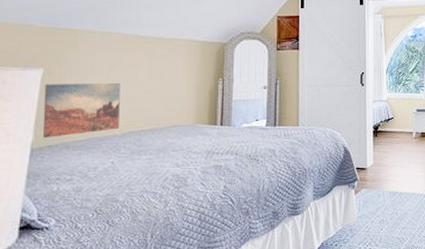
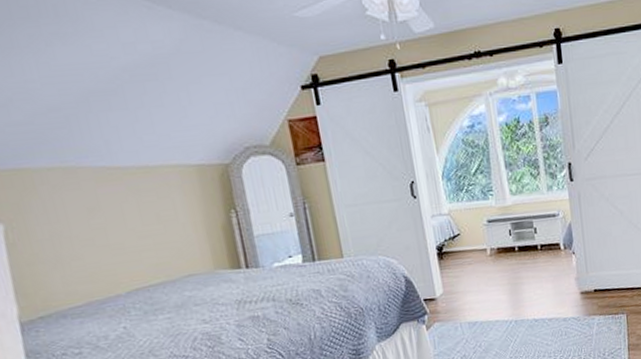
wall art: present [42,82,121,138] -> none [11,230,121,308]

